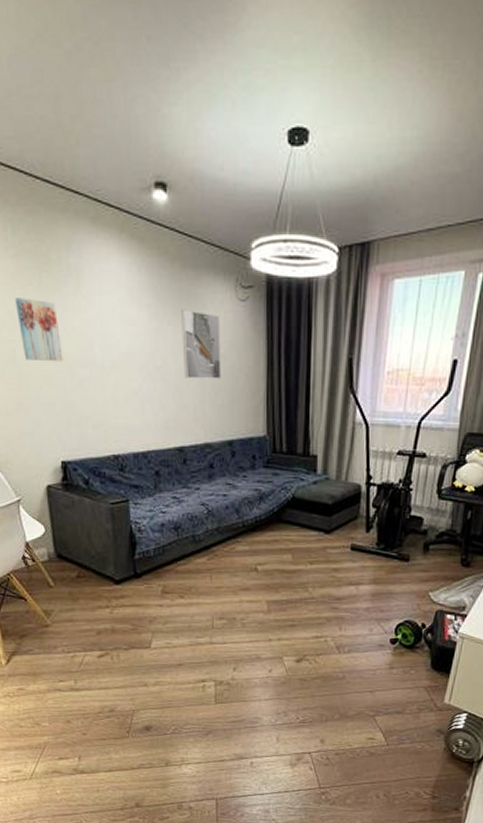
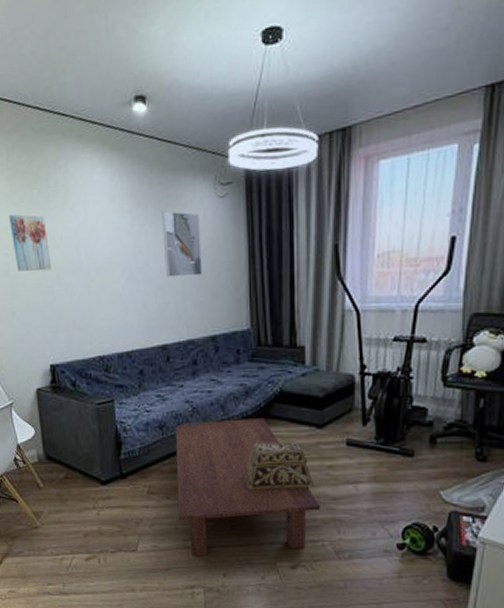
coffee table: none [190,522,326,652] -> present [175,417,321,557]
decorative box: none [255,545,321,592] -> present [244,442,315,492]

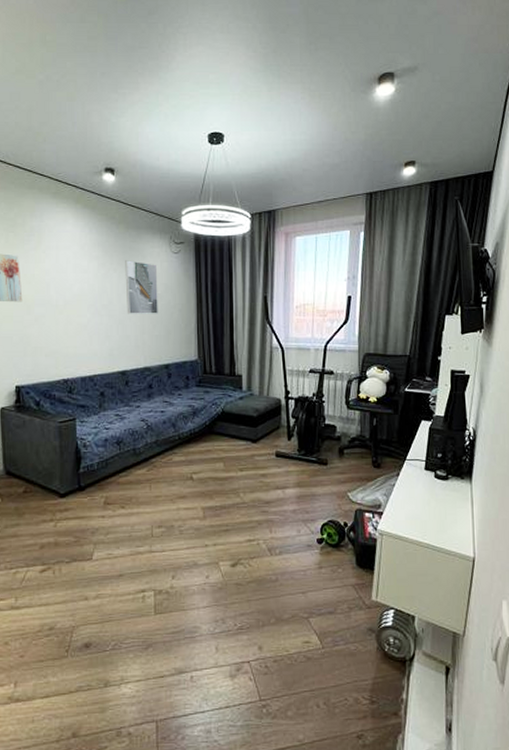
coffee table: present [175,417,321,557] -> none [131,434,256,561]
decorative box: present [244,442,315,492] -> none [191,454,251,499]

